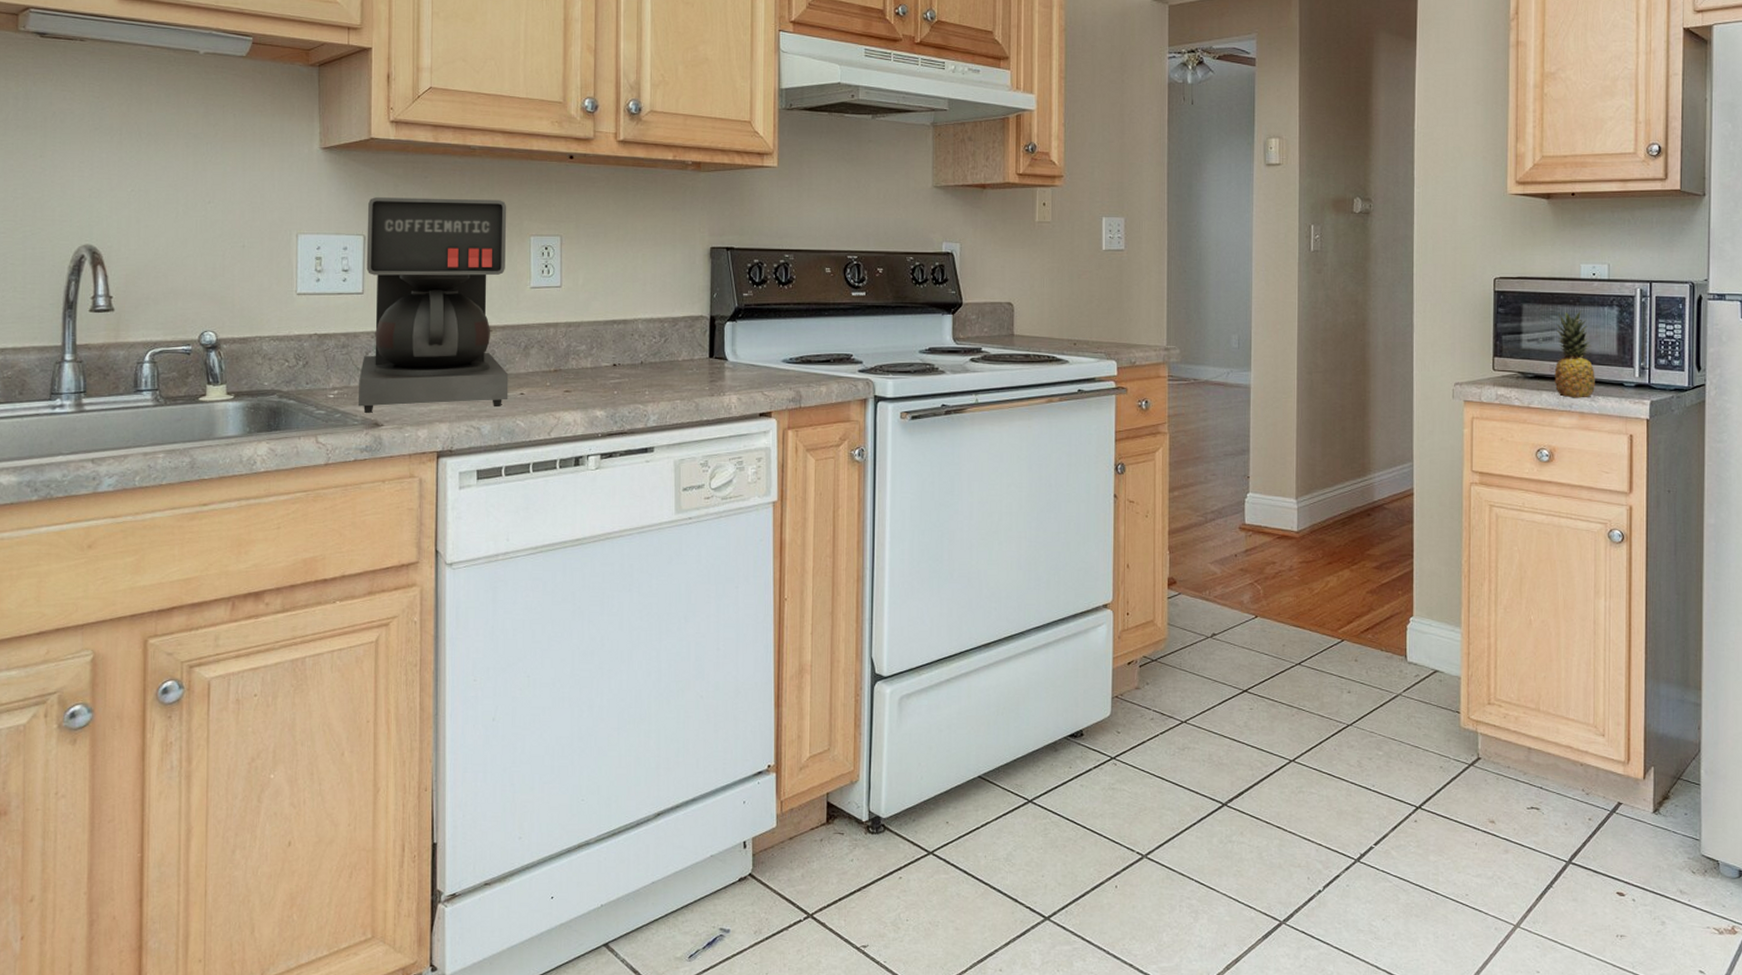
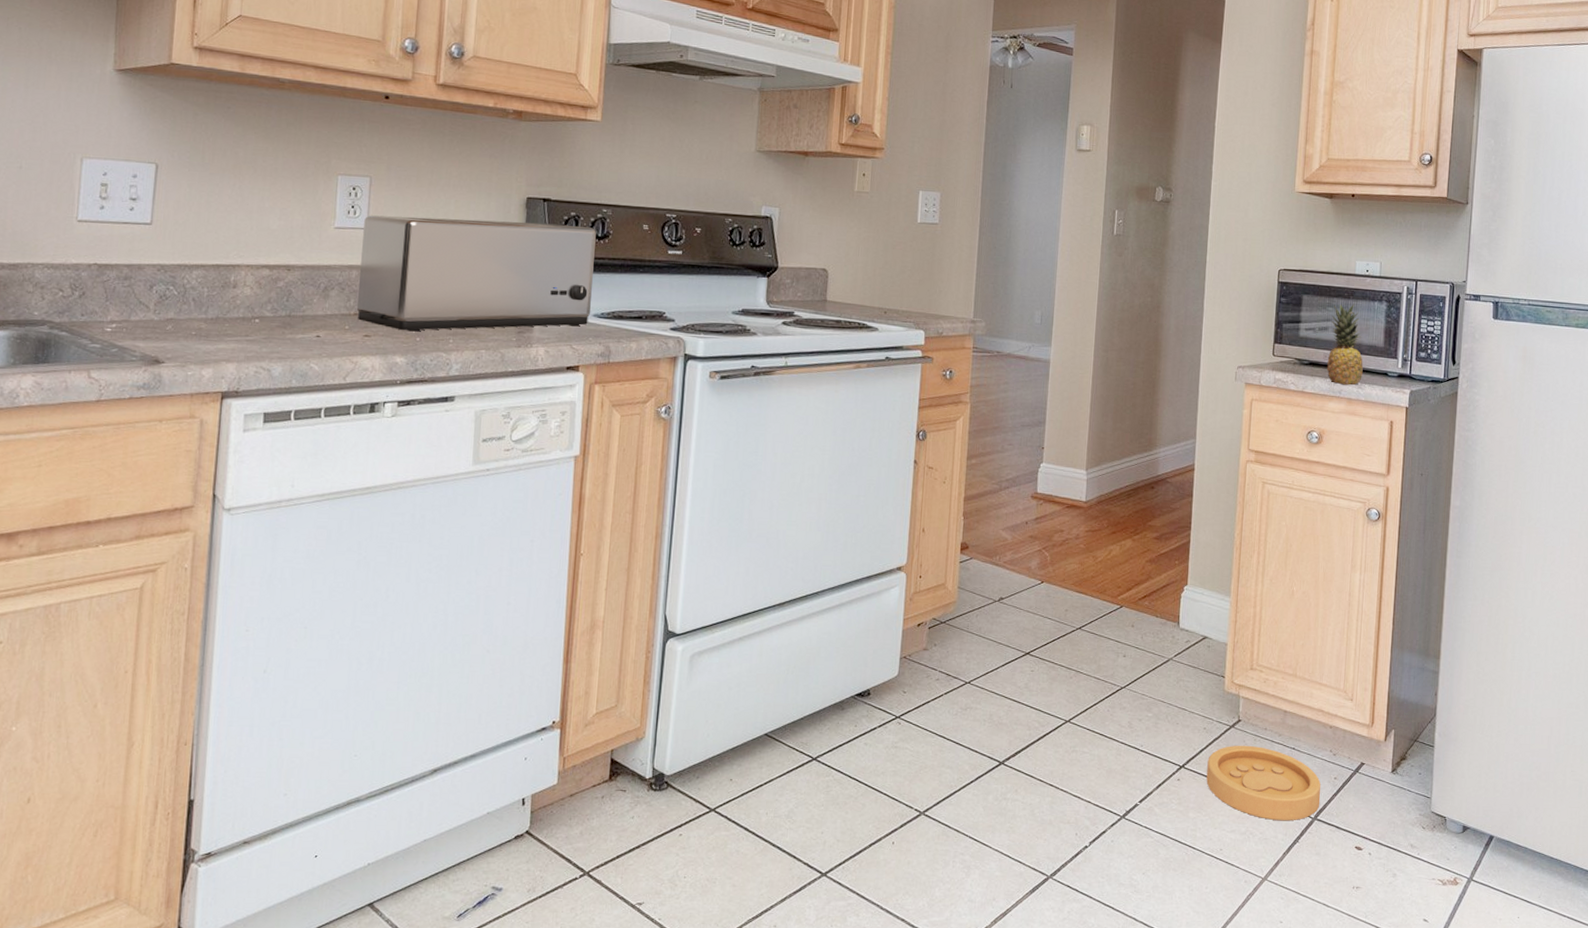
coffee maker: present [359,197,509,413] -> none [138,125,315,349]
toaster: none [556,271,780,385] -> present [356,215,596,332]
pet bowl: none [1446,784,1575,865] -> present [1206,745,1321,821]

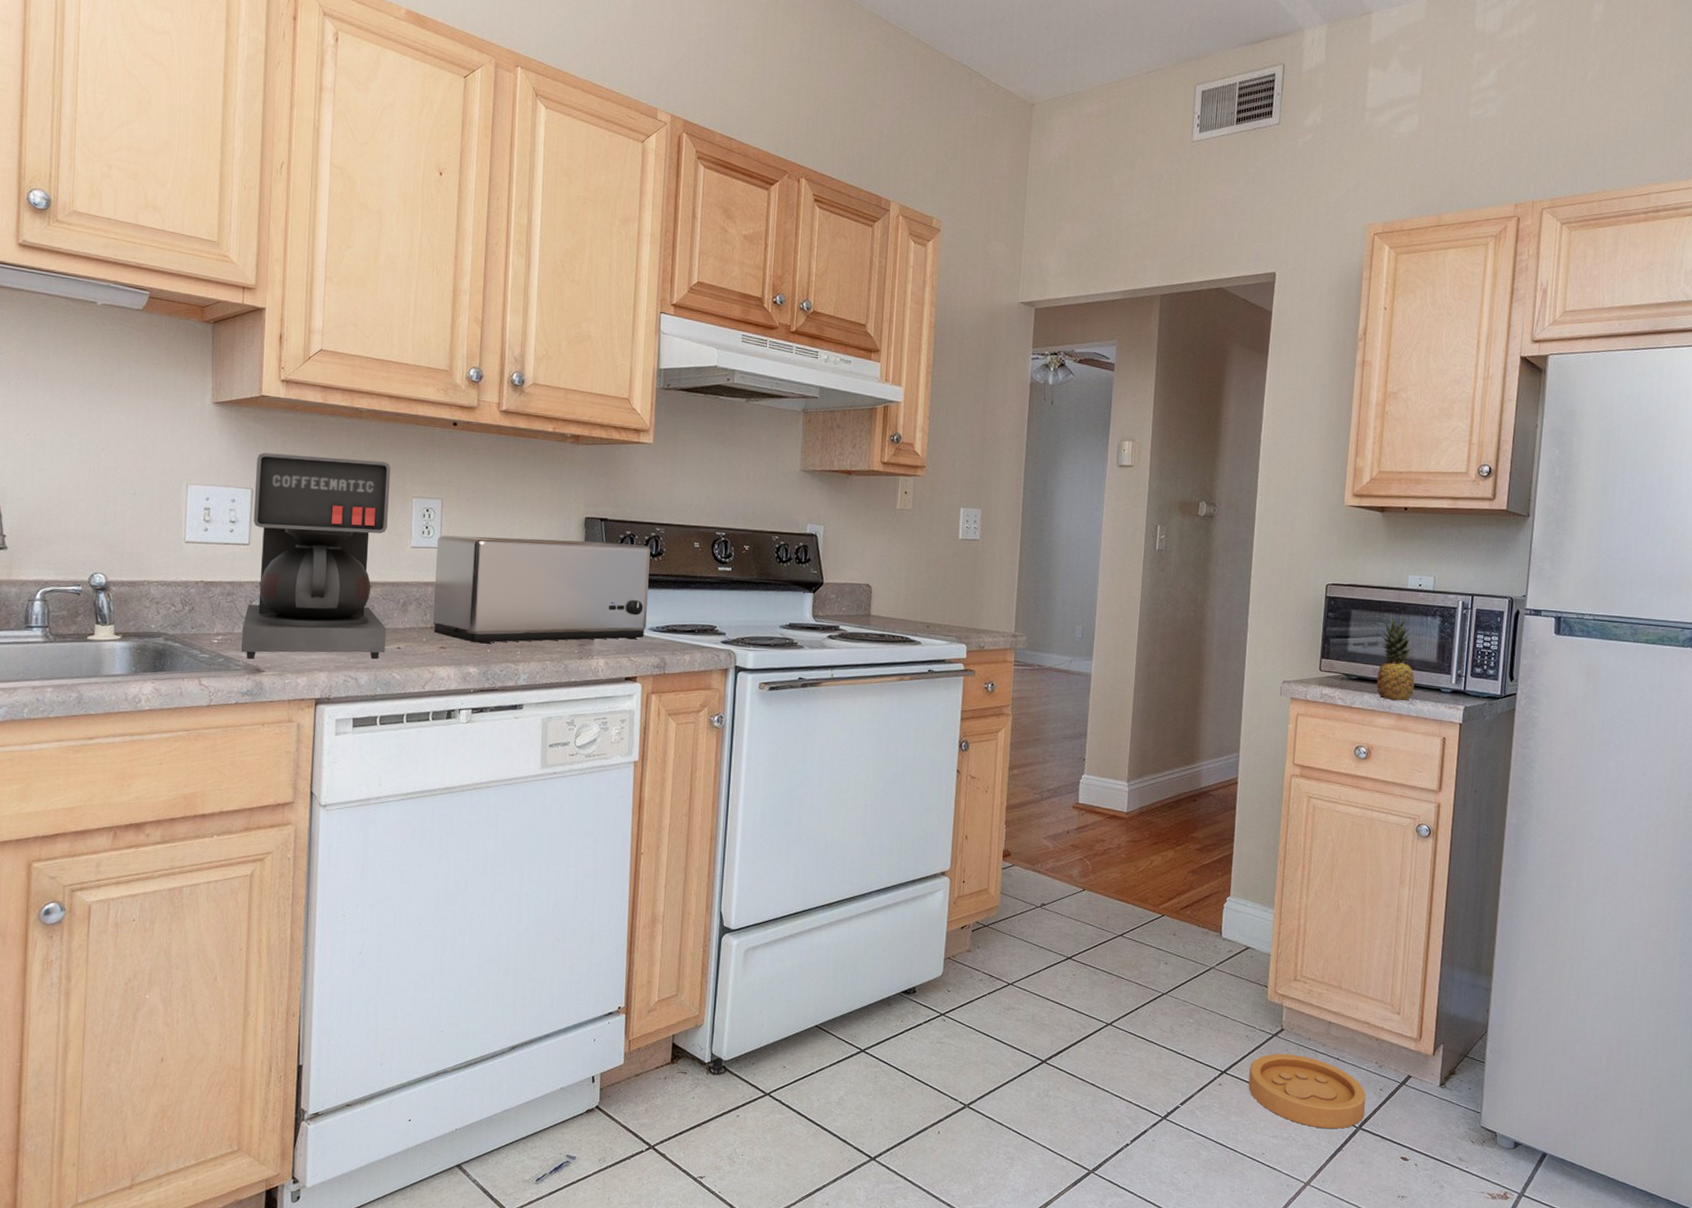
coffee maker: none [138,125,315,349] -> present [241,453,391,659]

